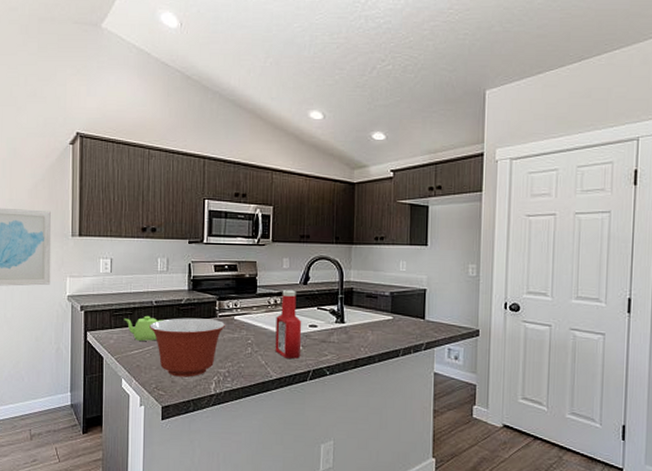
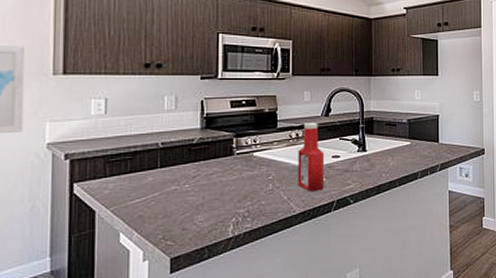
teapot: present [123,315,164,342] -> none [121,159,172,189]
mixing bowl: present [150,318,226,377] -> none [155,157,245,223]

